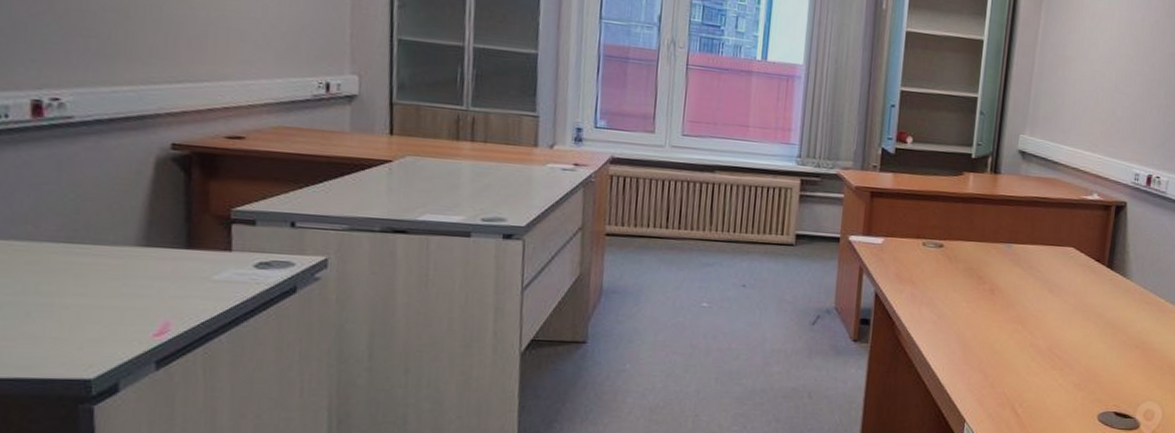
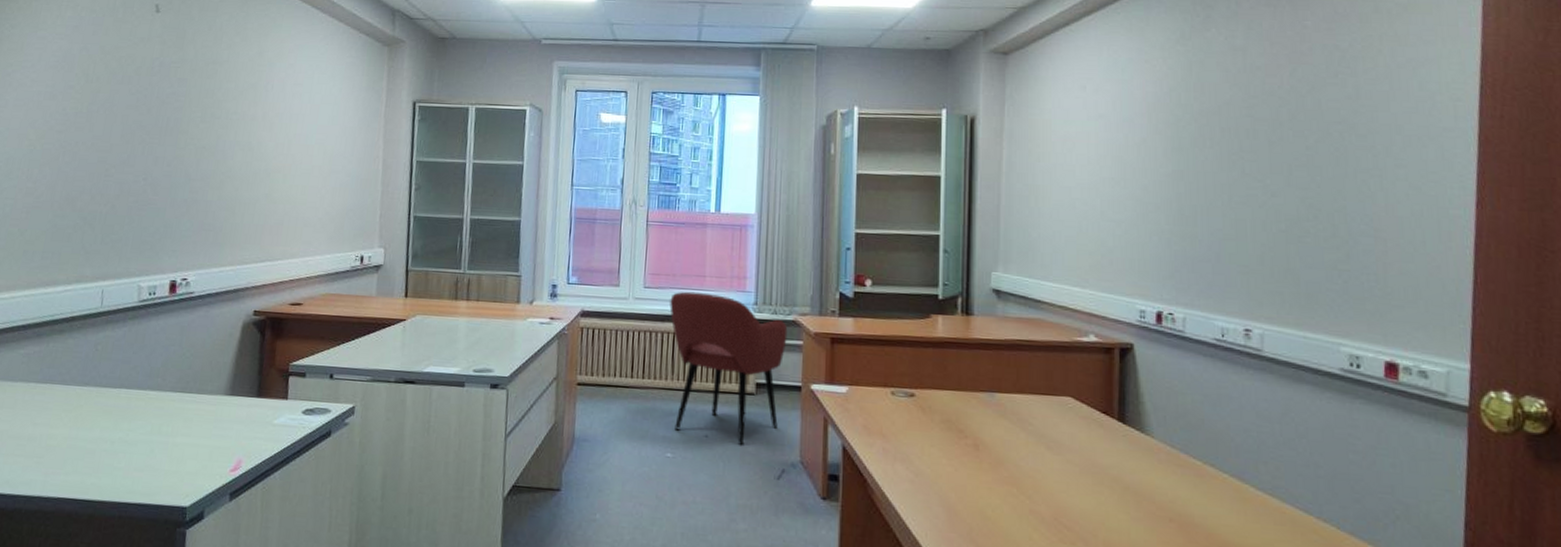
chair: none [709,141,830,295] -> present [669,291,788,446]

